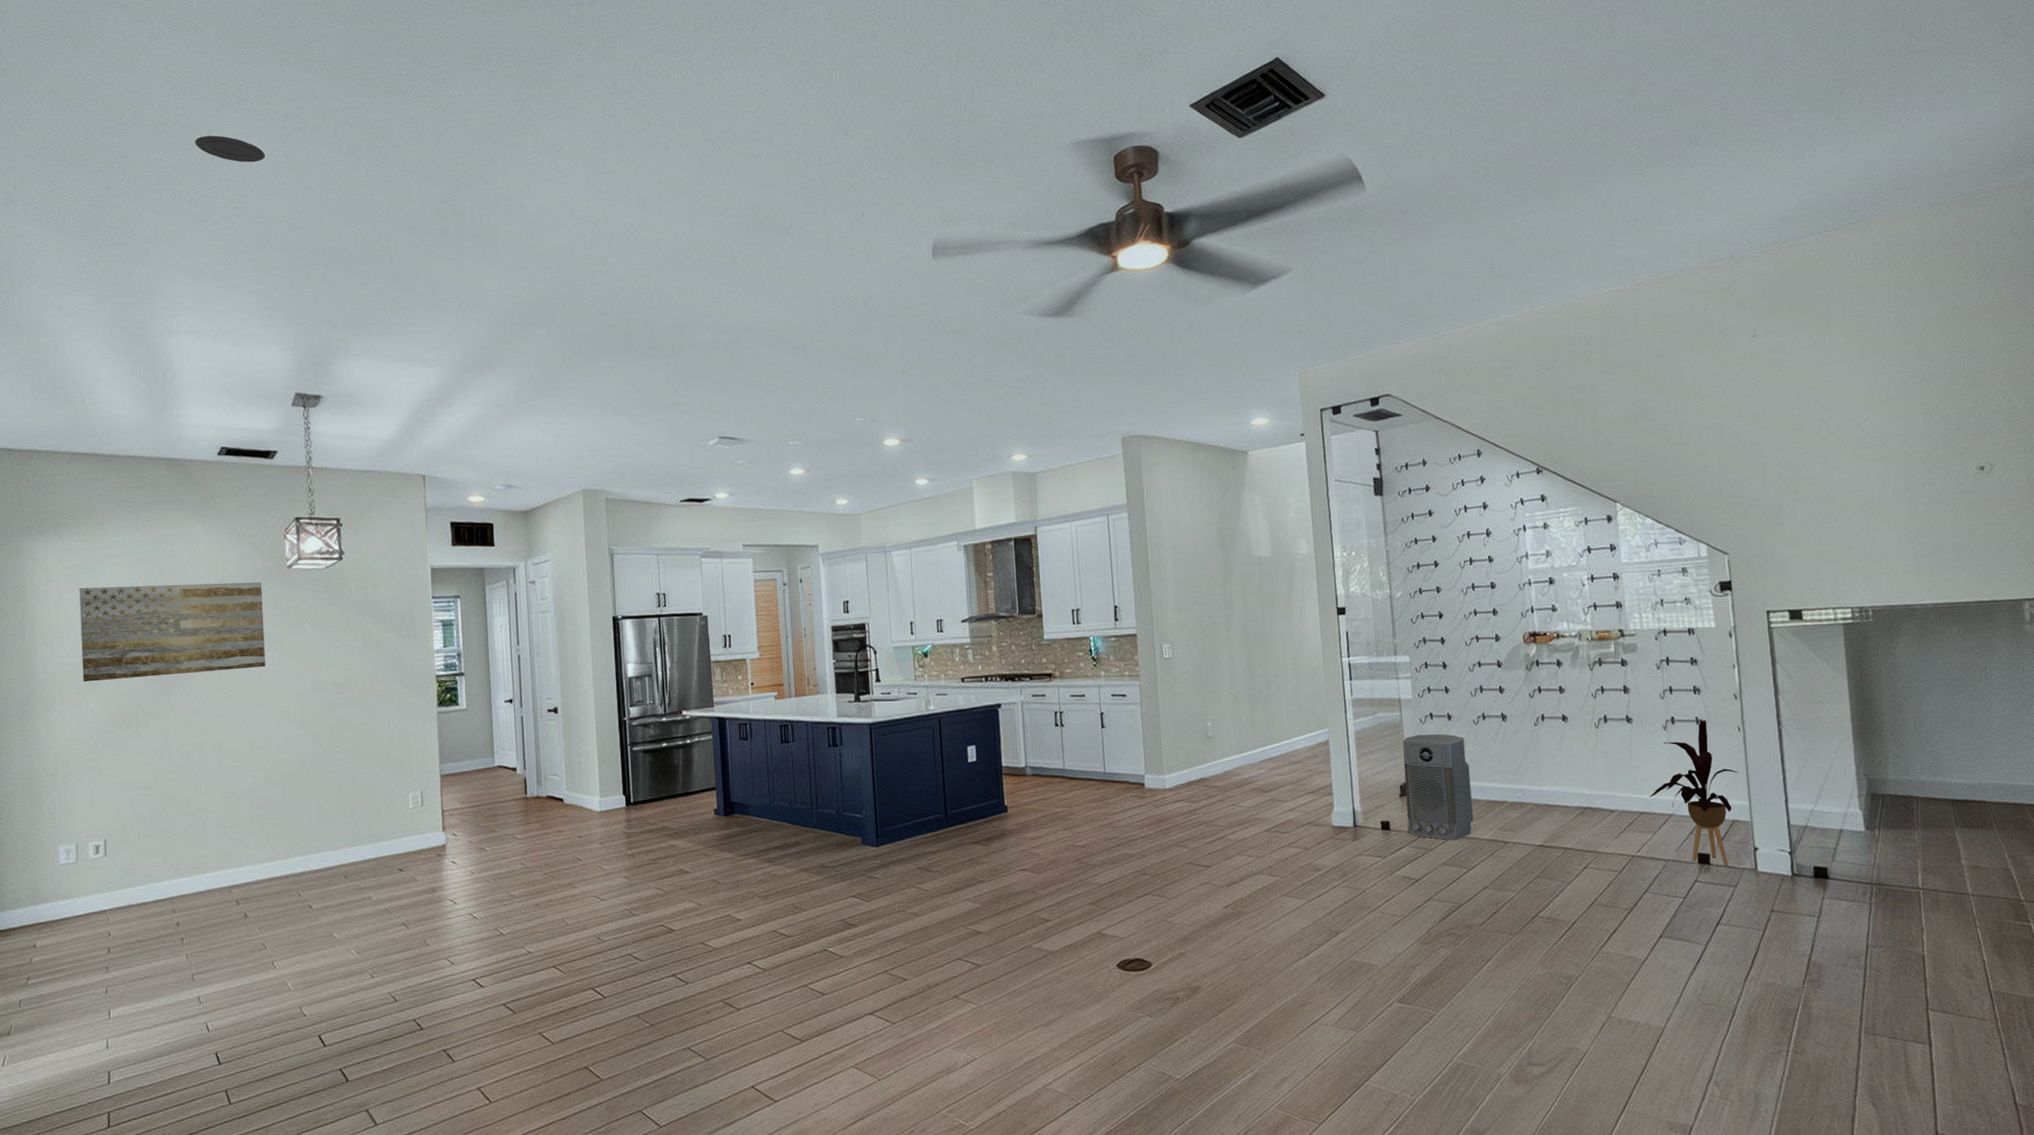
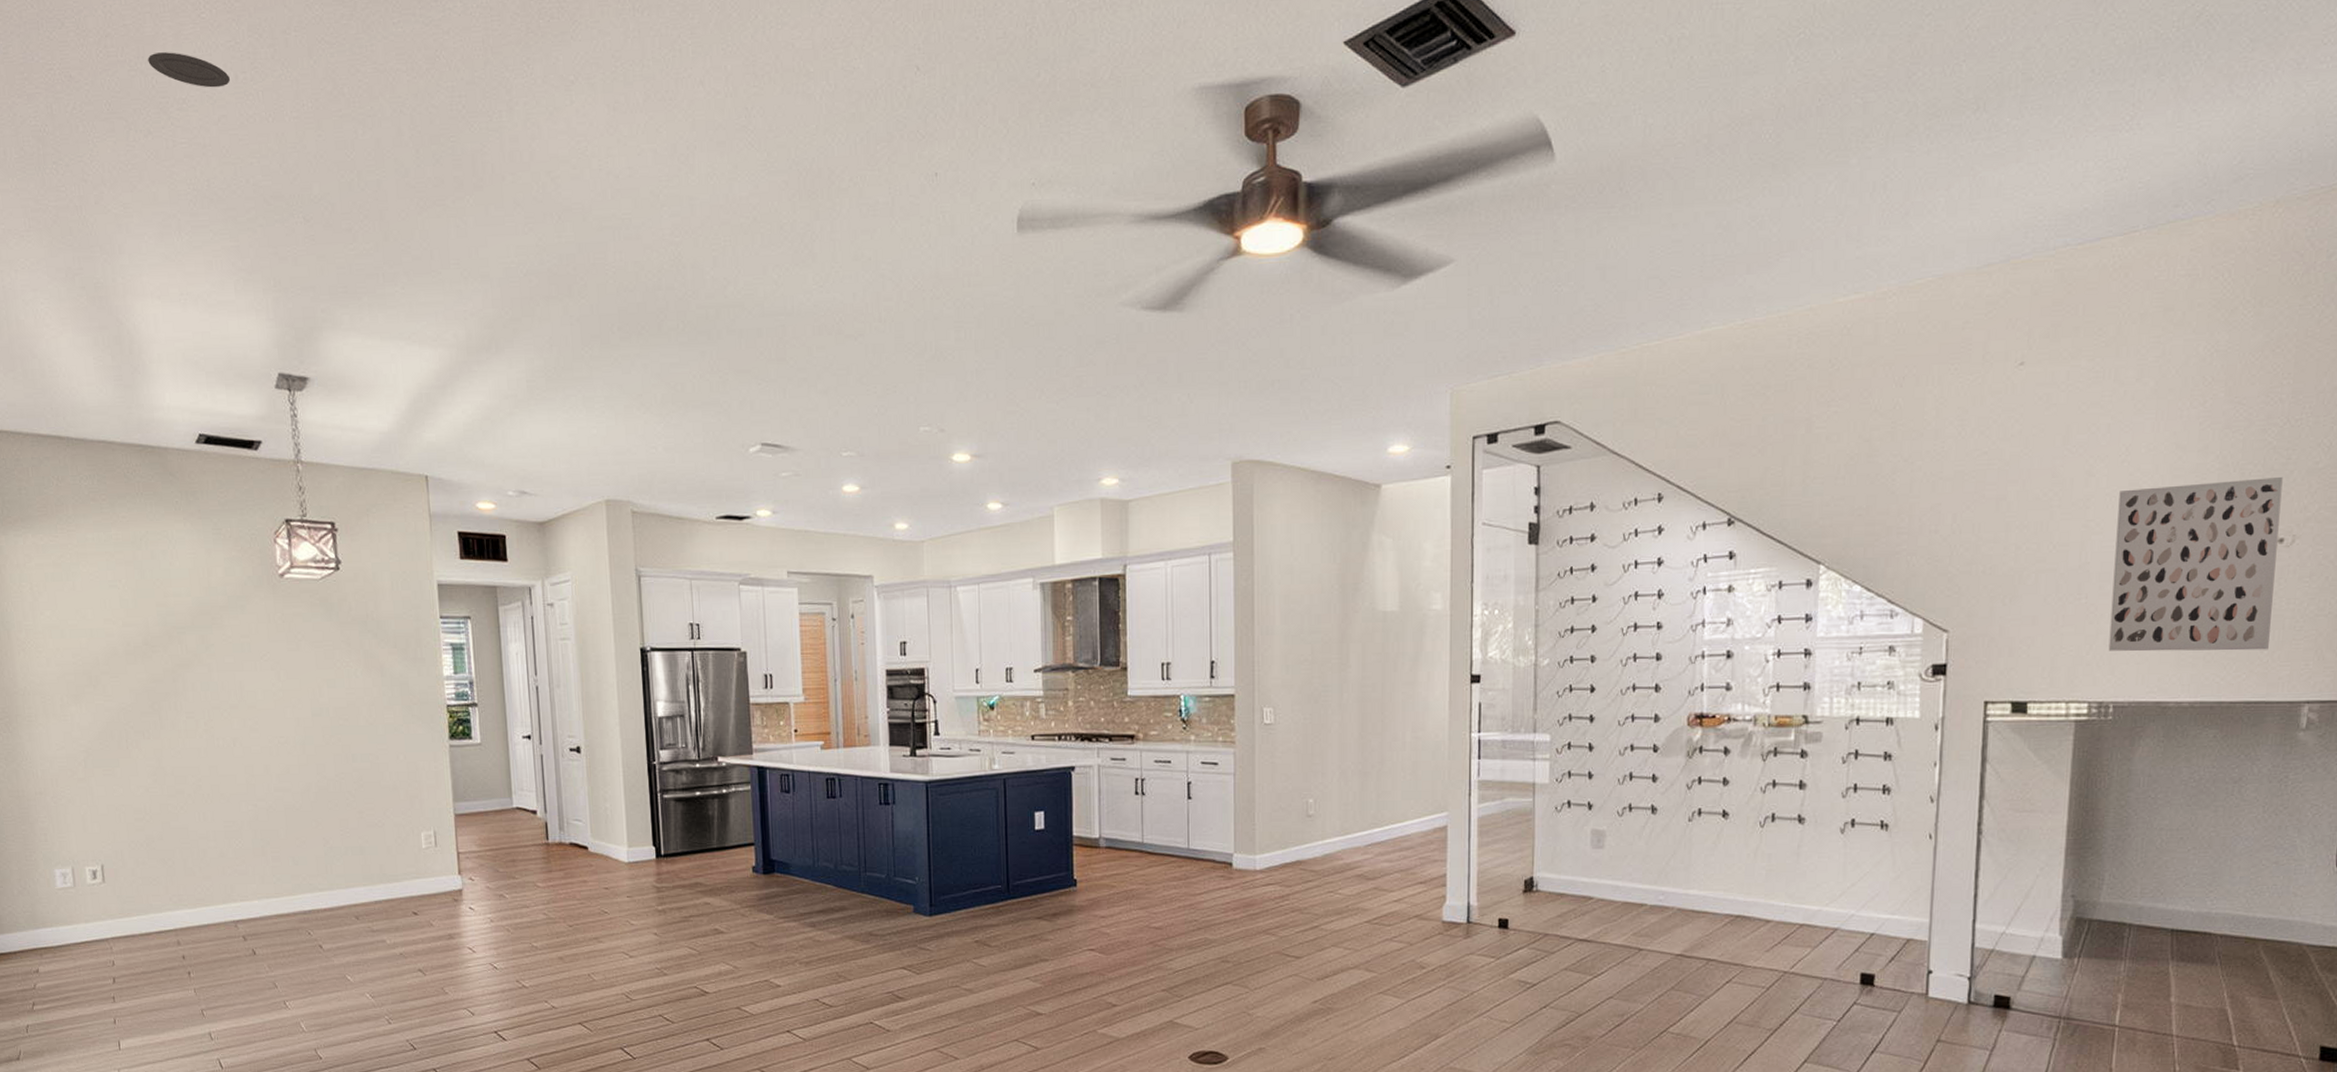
wall art: present [79,582,266,682] -> none [54,589,261,695]
air purifier: present [1403,734,1474,841] -> none [1528,824,1607,944]
house plant: present [1649,720,1738,865] -> none [1813,824,1922,988]
wall art: none [1848,417,1988,564] -> present [2108,476,2283,652]

